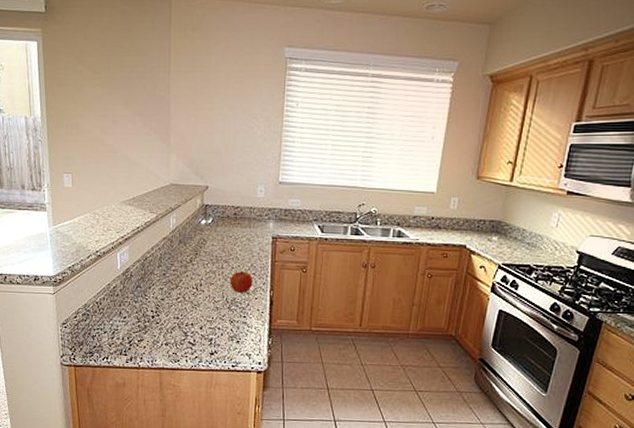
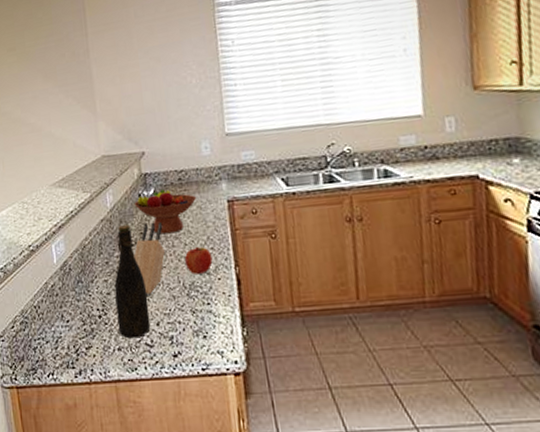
bottle: none [167,244,196,337] -> present [114,224,151,339]
knife block: none [188,246,216,304] -> present [133,221,166,294]
fruit bowl: none [193,220,248,258] -> present [134,189,197,235]

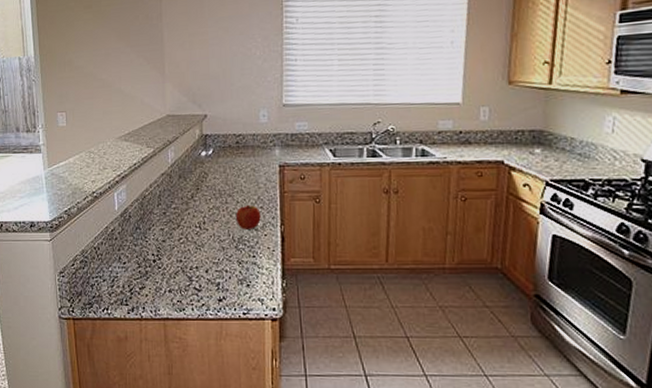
bottle: present [114,224,151,339] -> none [169,179,200,283]
knife block: present [133,221,166,294] -> none [189,179,219,244]
fruit bowl: present [134,189,197,235] -> none [193,151,252,192]

